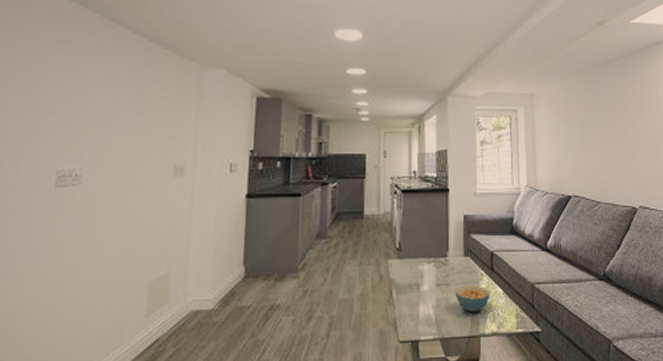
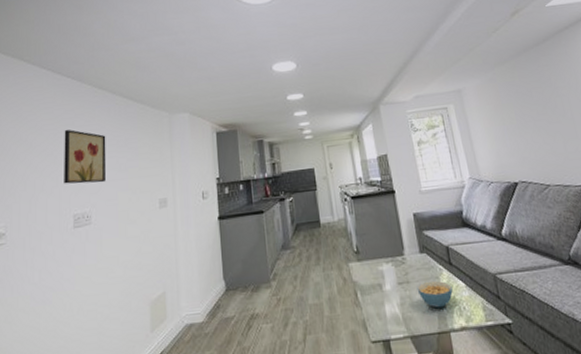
wall art: none [47,64,112,137] -> present [64,129,107,184]

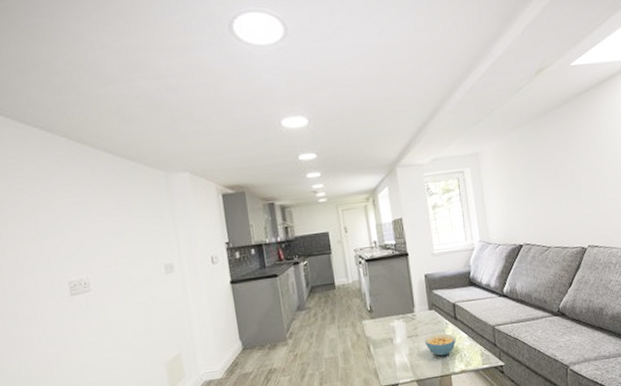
wall art: present [64,129,107,184] -> none [40,189,100,250]

